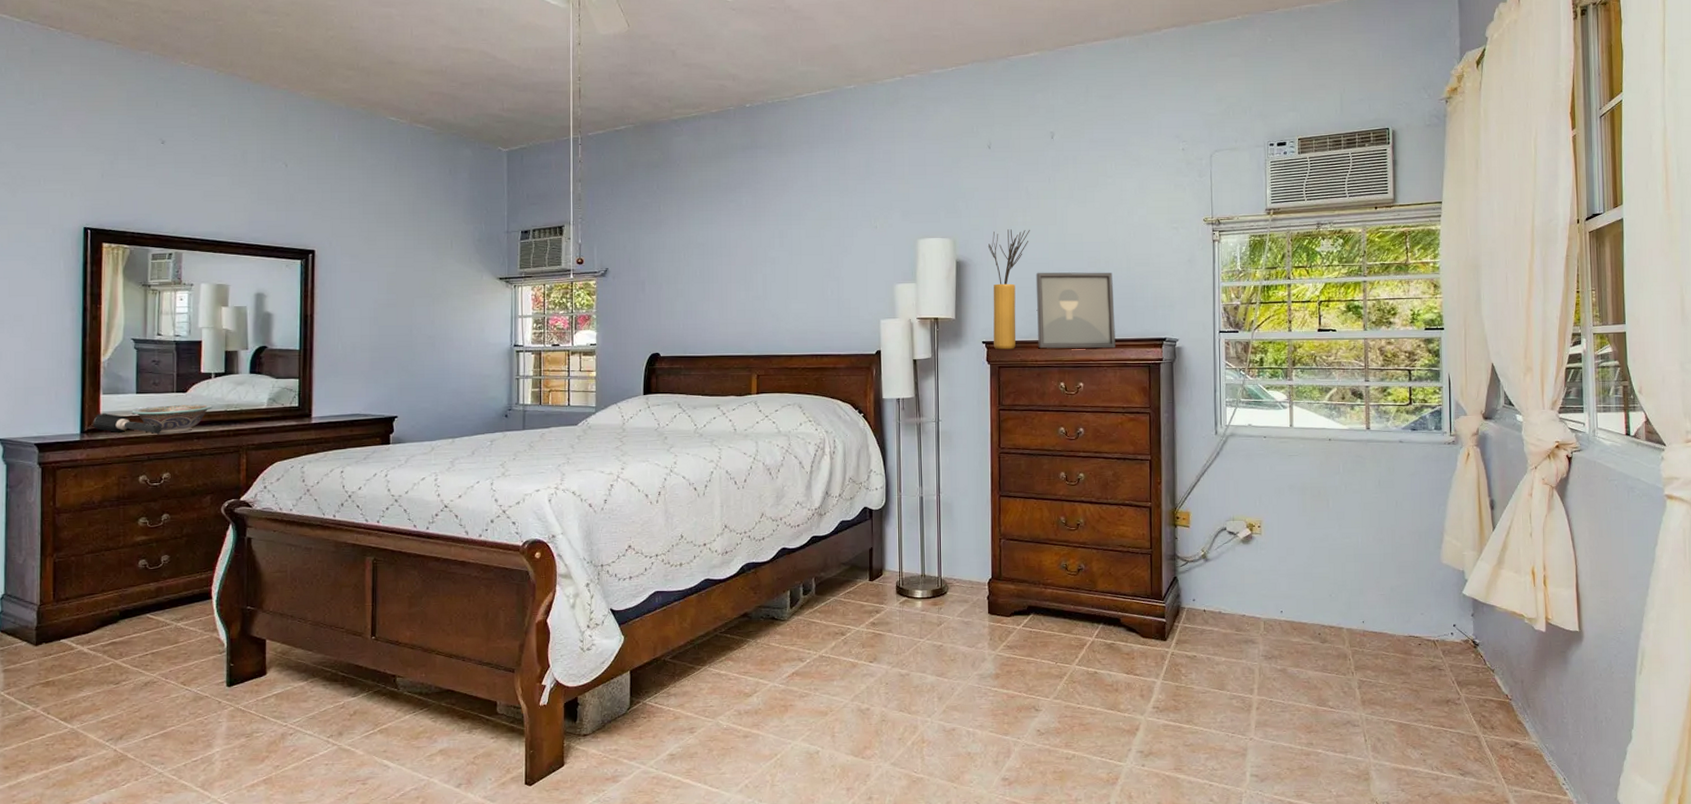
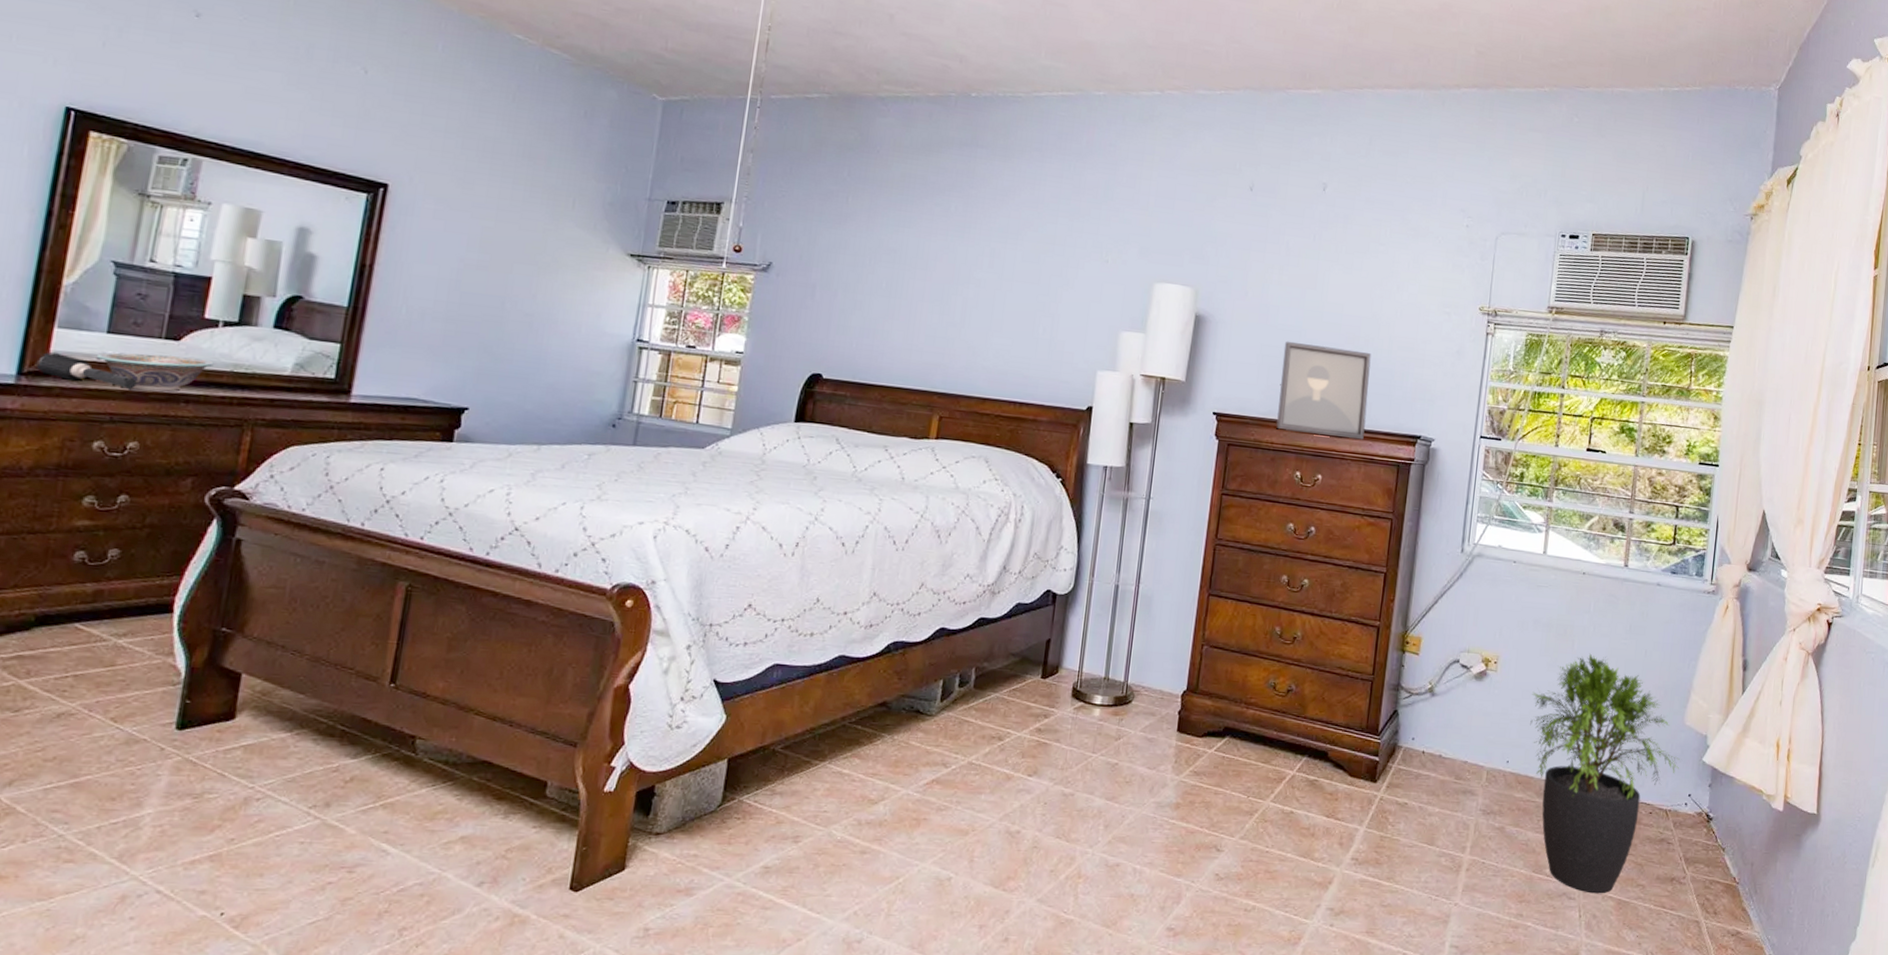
vase: present [987,229,1030,350] -> none [1225,287,1285,426]
potted plant: none [1296,509,1441,719] -> present [1530,653,1680,893]

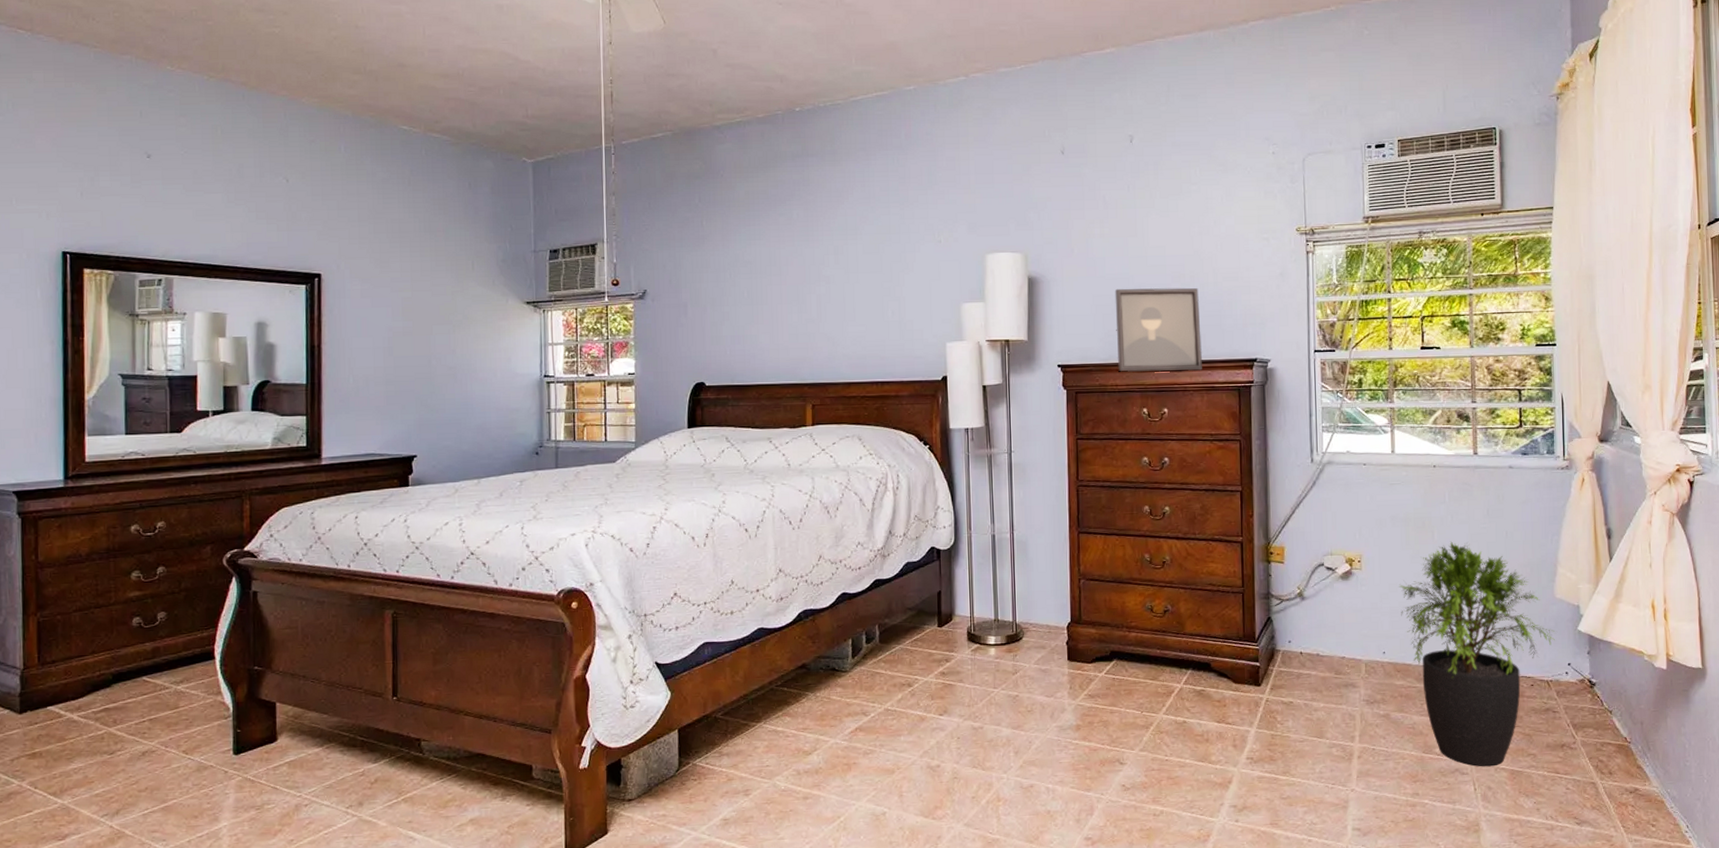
hairbrush: present [35,352,137,389] -> none [77,457,155,479]
decorative bowl: present [96,353,214,393] -> none [121,445,211,478]

